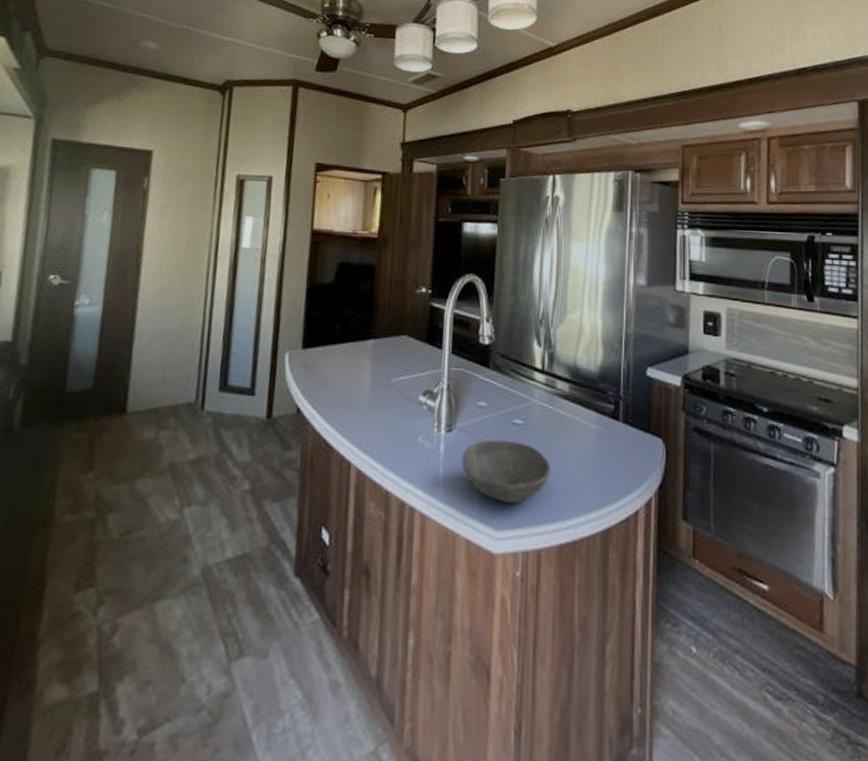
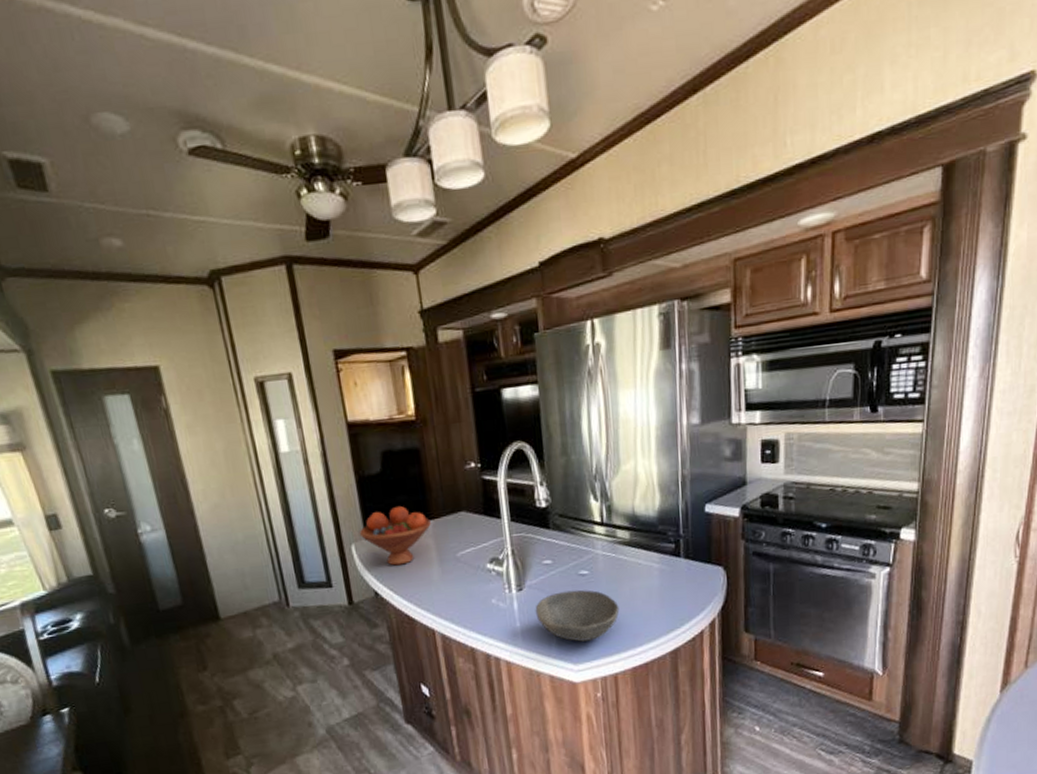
fruit bowl: none [296,319,371,383] -> present [359,505,431,566]

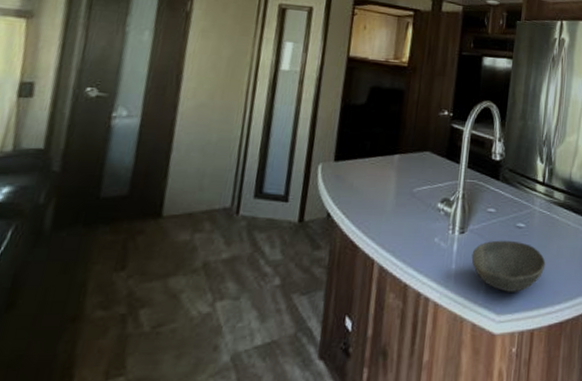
fruit bowl: present [359,505,431,566] -> none [329,136,398,191]

